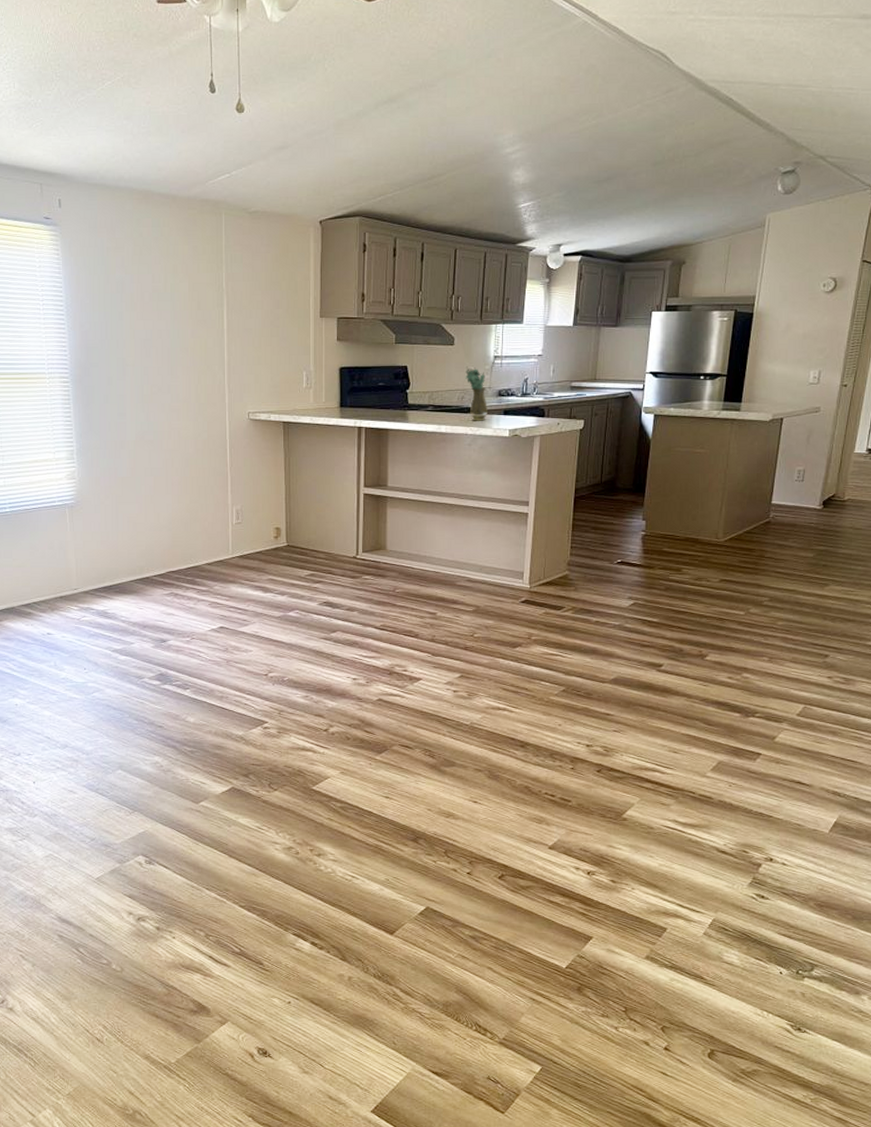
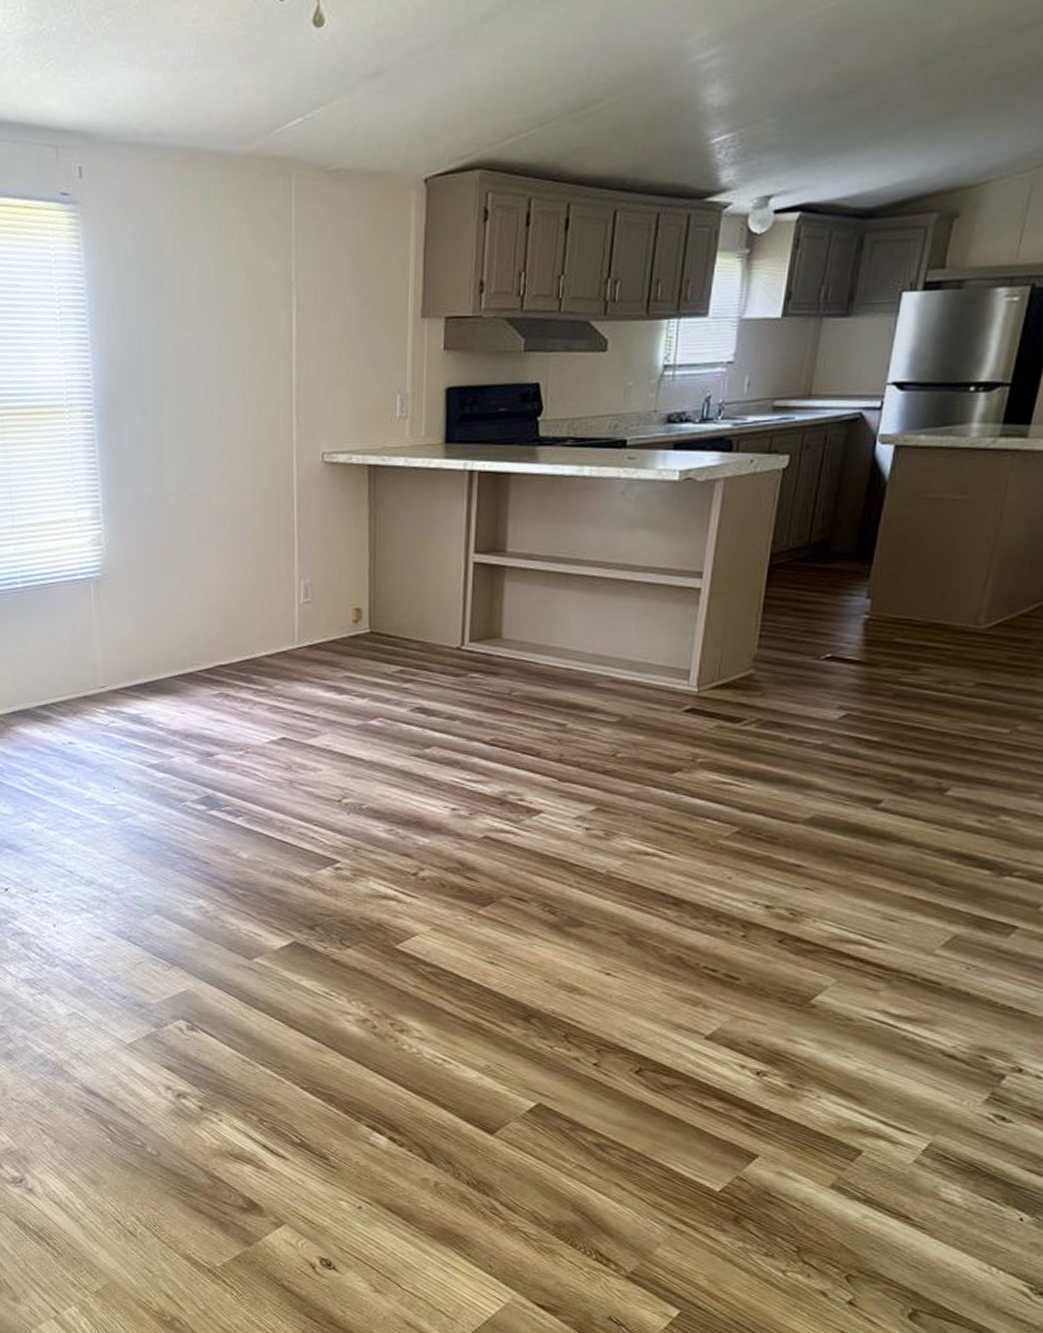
vase: present [465,366,487,421] -> none [621,381,651,459]

